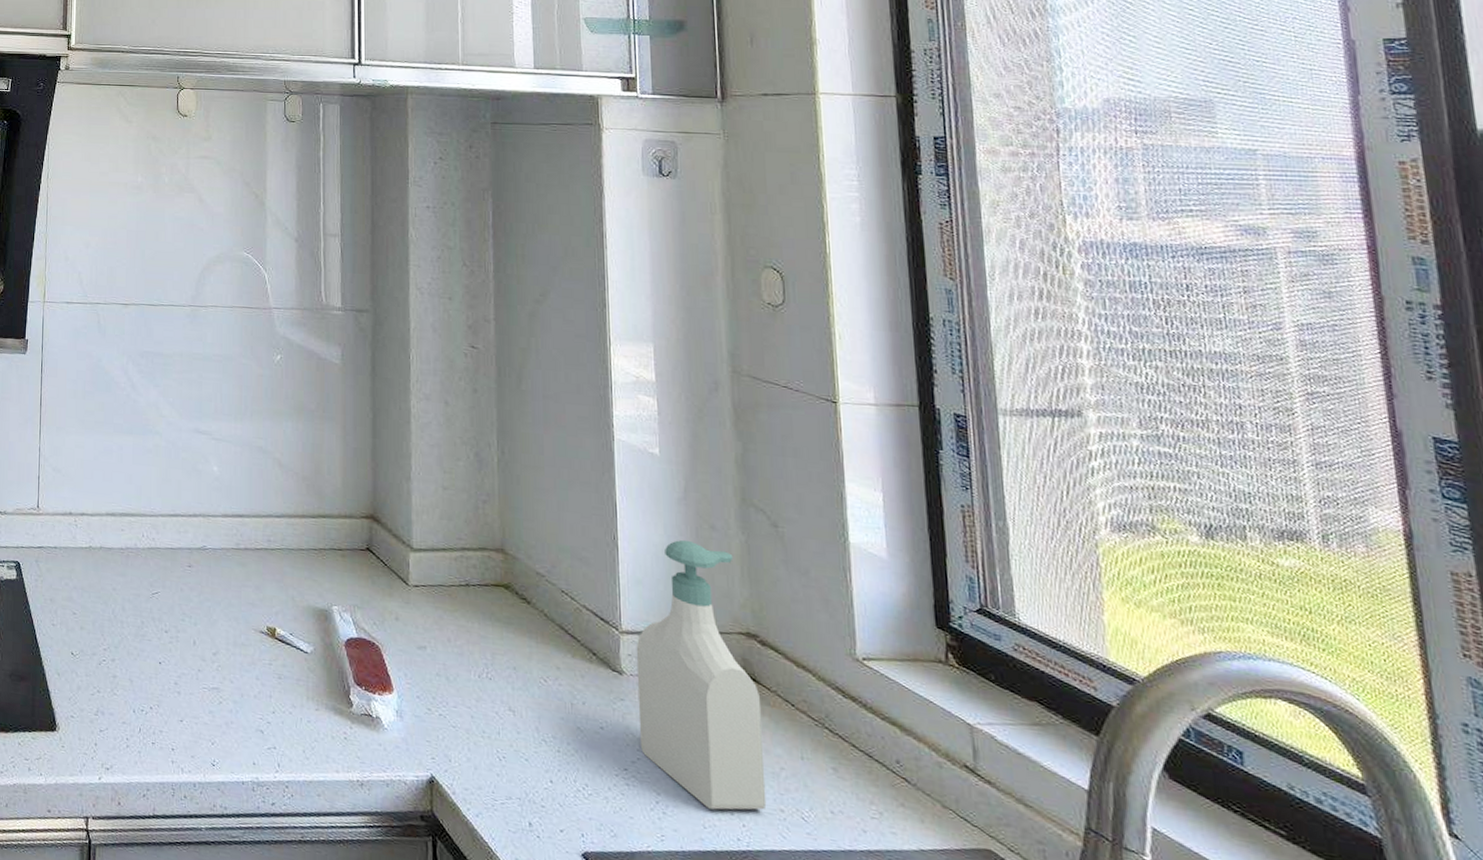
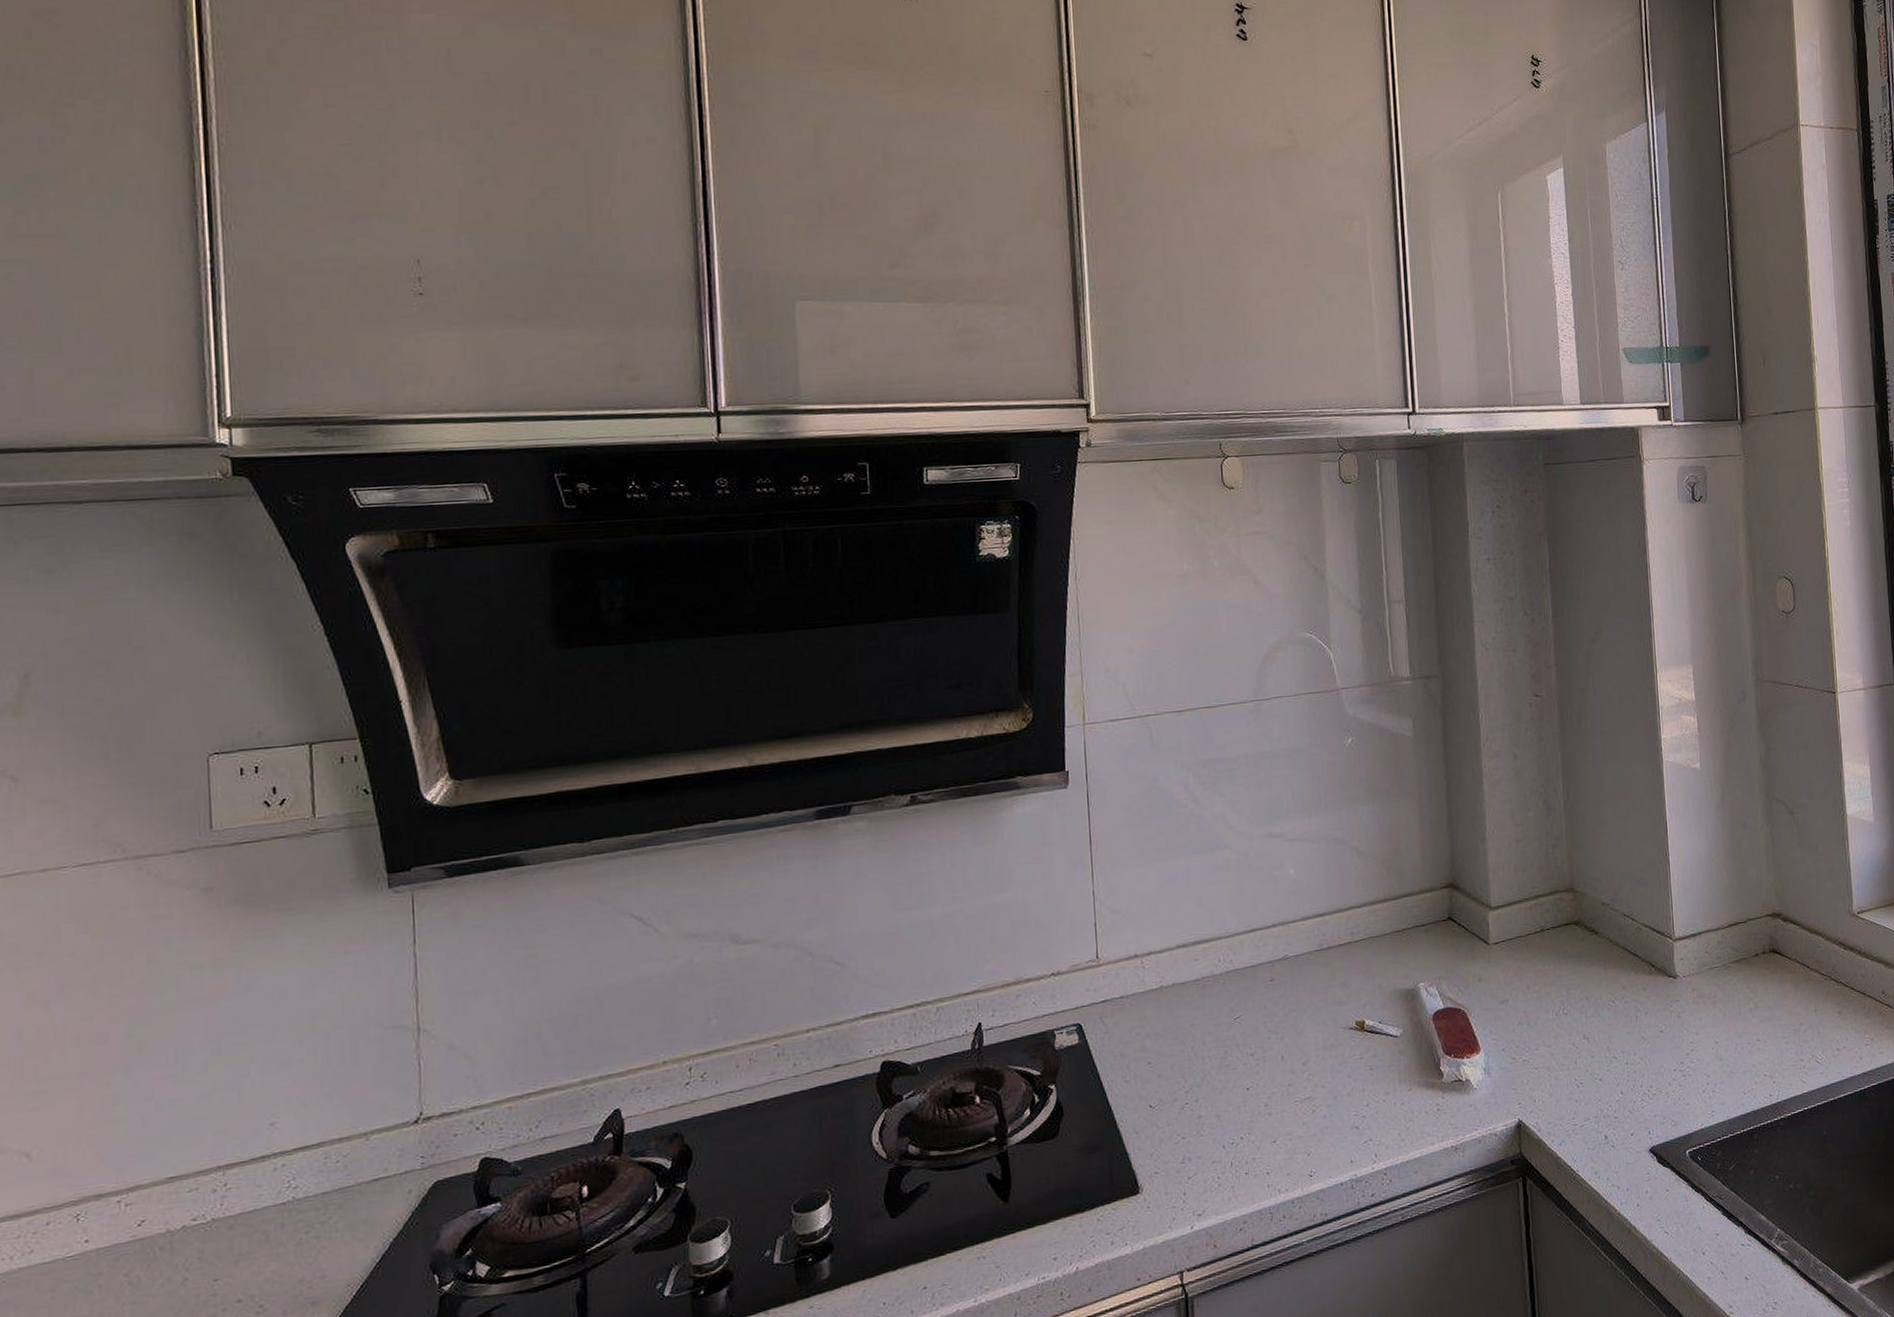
soap bottle: present [636,539,767,810] -> none [1686,842,1791,1076]

